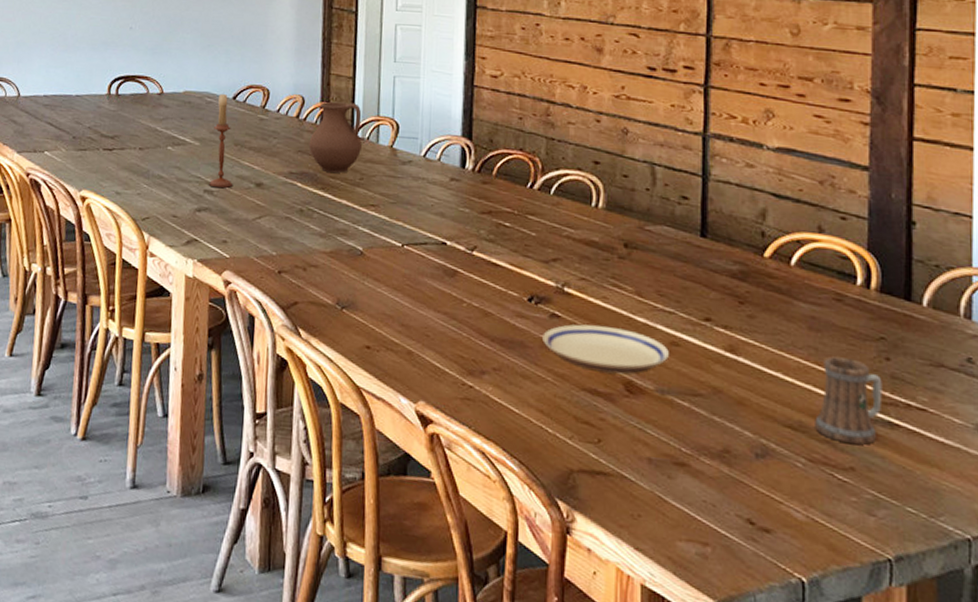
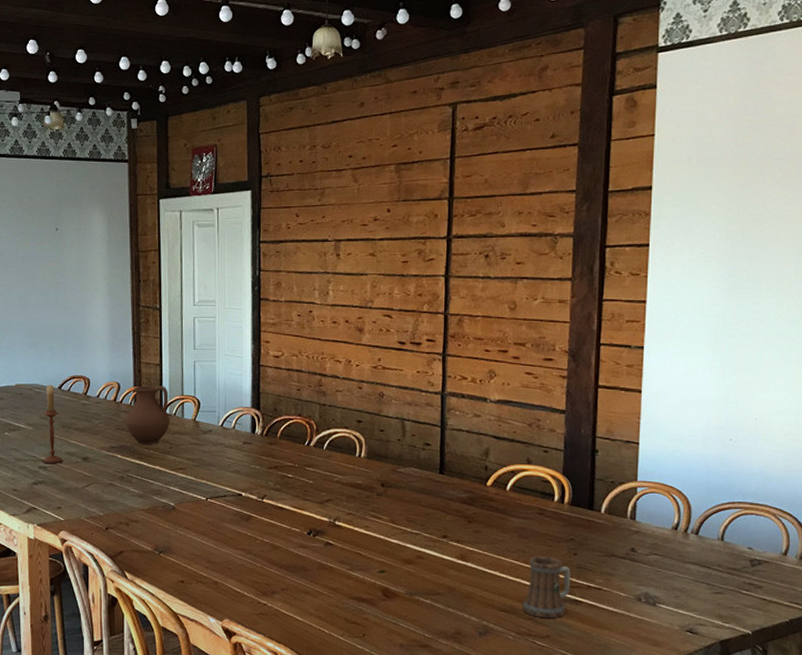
plate: present [542,324,669,375] -> none [319,549,416,584]

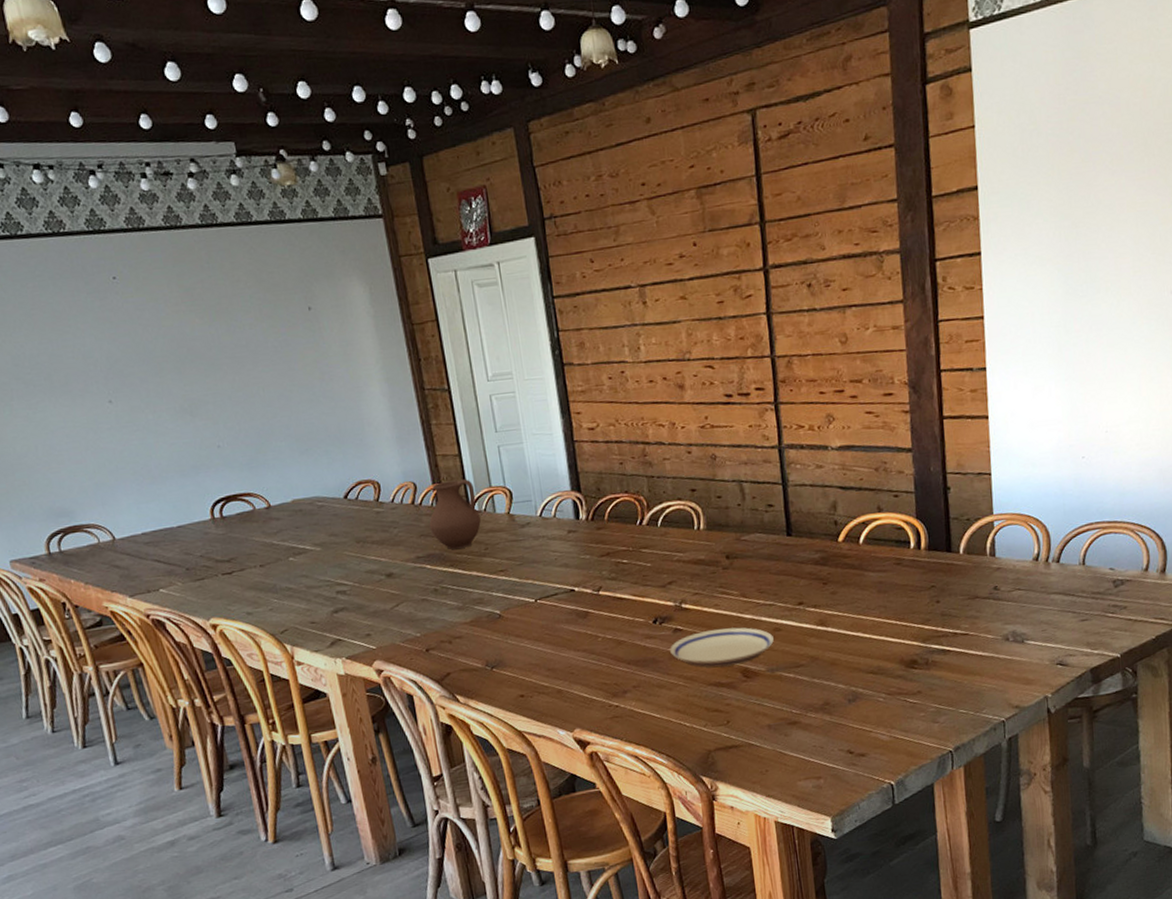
candlestick: present [42,383,64,464] -> none [329,493,365,588]
plate: none [319,549,416,584] -> present [670,627,774,668]
beer mug: present [522,556,571,619] -> none [889,608,937,674]

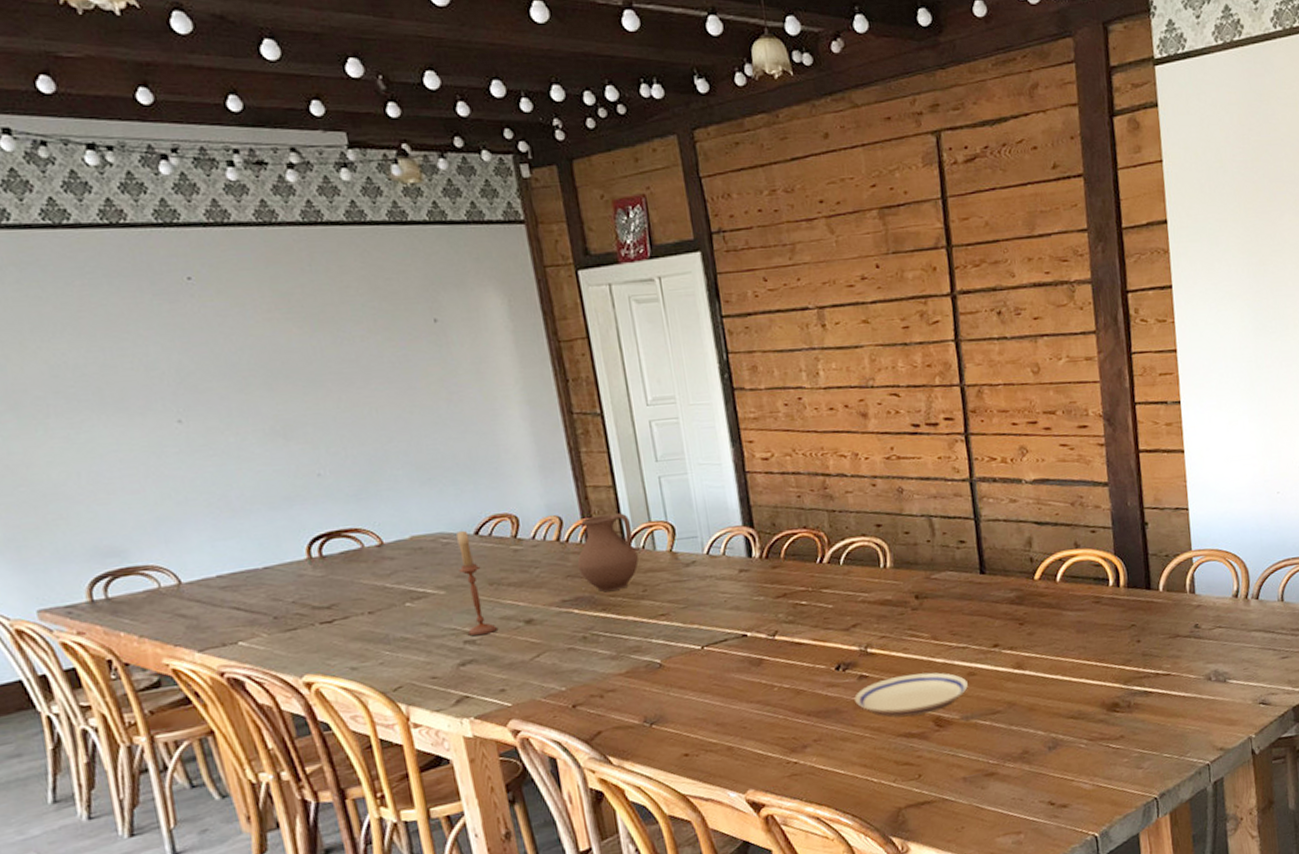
candlestick: none [329,493,365,588] -> present [456,528,499,637]

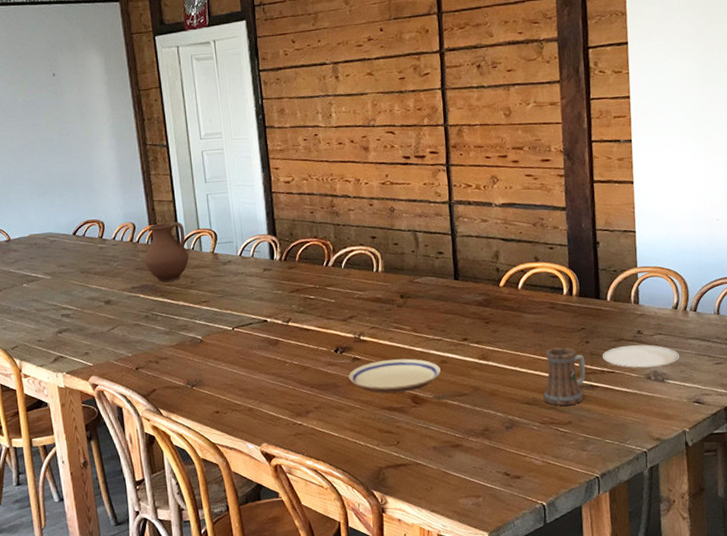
candlestick: present [456,528,499,637] -> none [60,230,86,312]
beer mug: none [1090,648,1138,718] -> present [543,347,586,406]
plate: none [1155,640,1242,669] -> present [602,344,679,369]

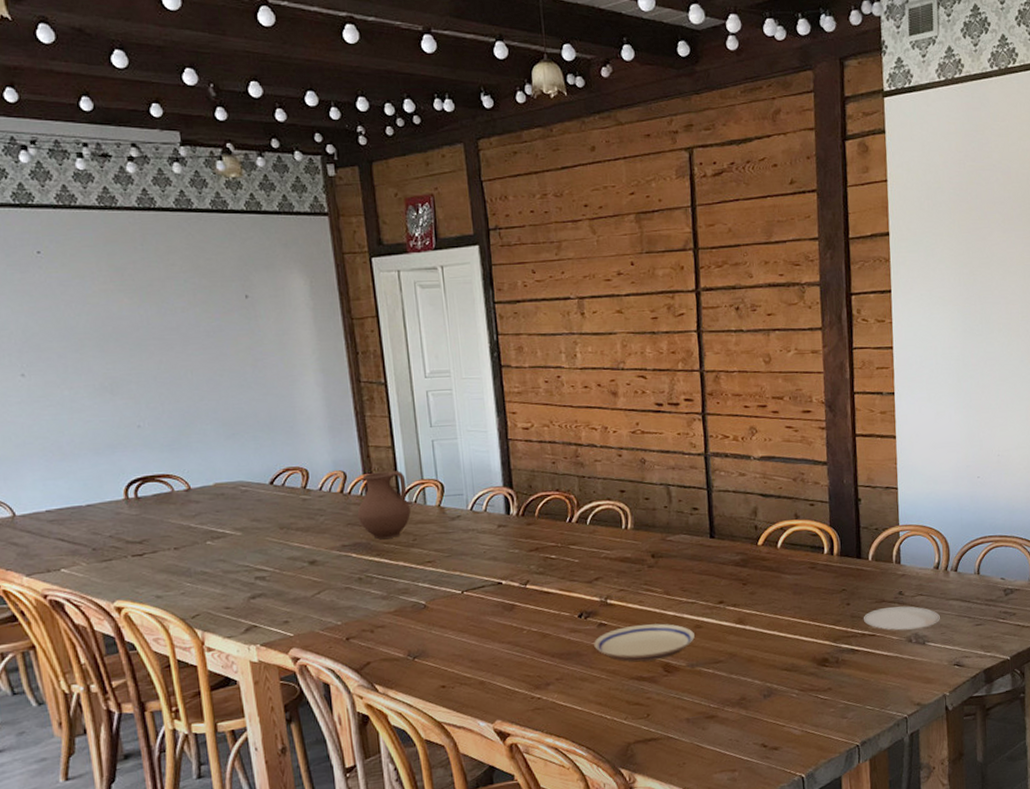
beer mug: present [543,347,586,406] -> none [802,609,847,672]

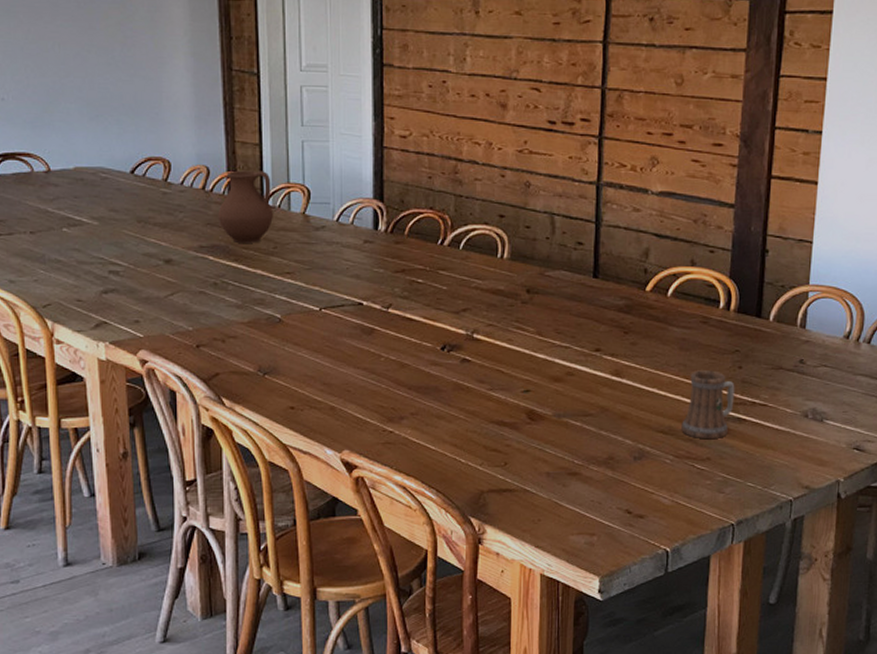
plate: present [594,623,695,662] -> none [455,365,565,405]
beer mug: none [802,609,847,672] -> present [681,370,735,440]
plate: present [863,606,940,632] -> none [755,376,844,405]

